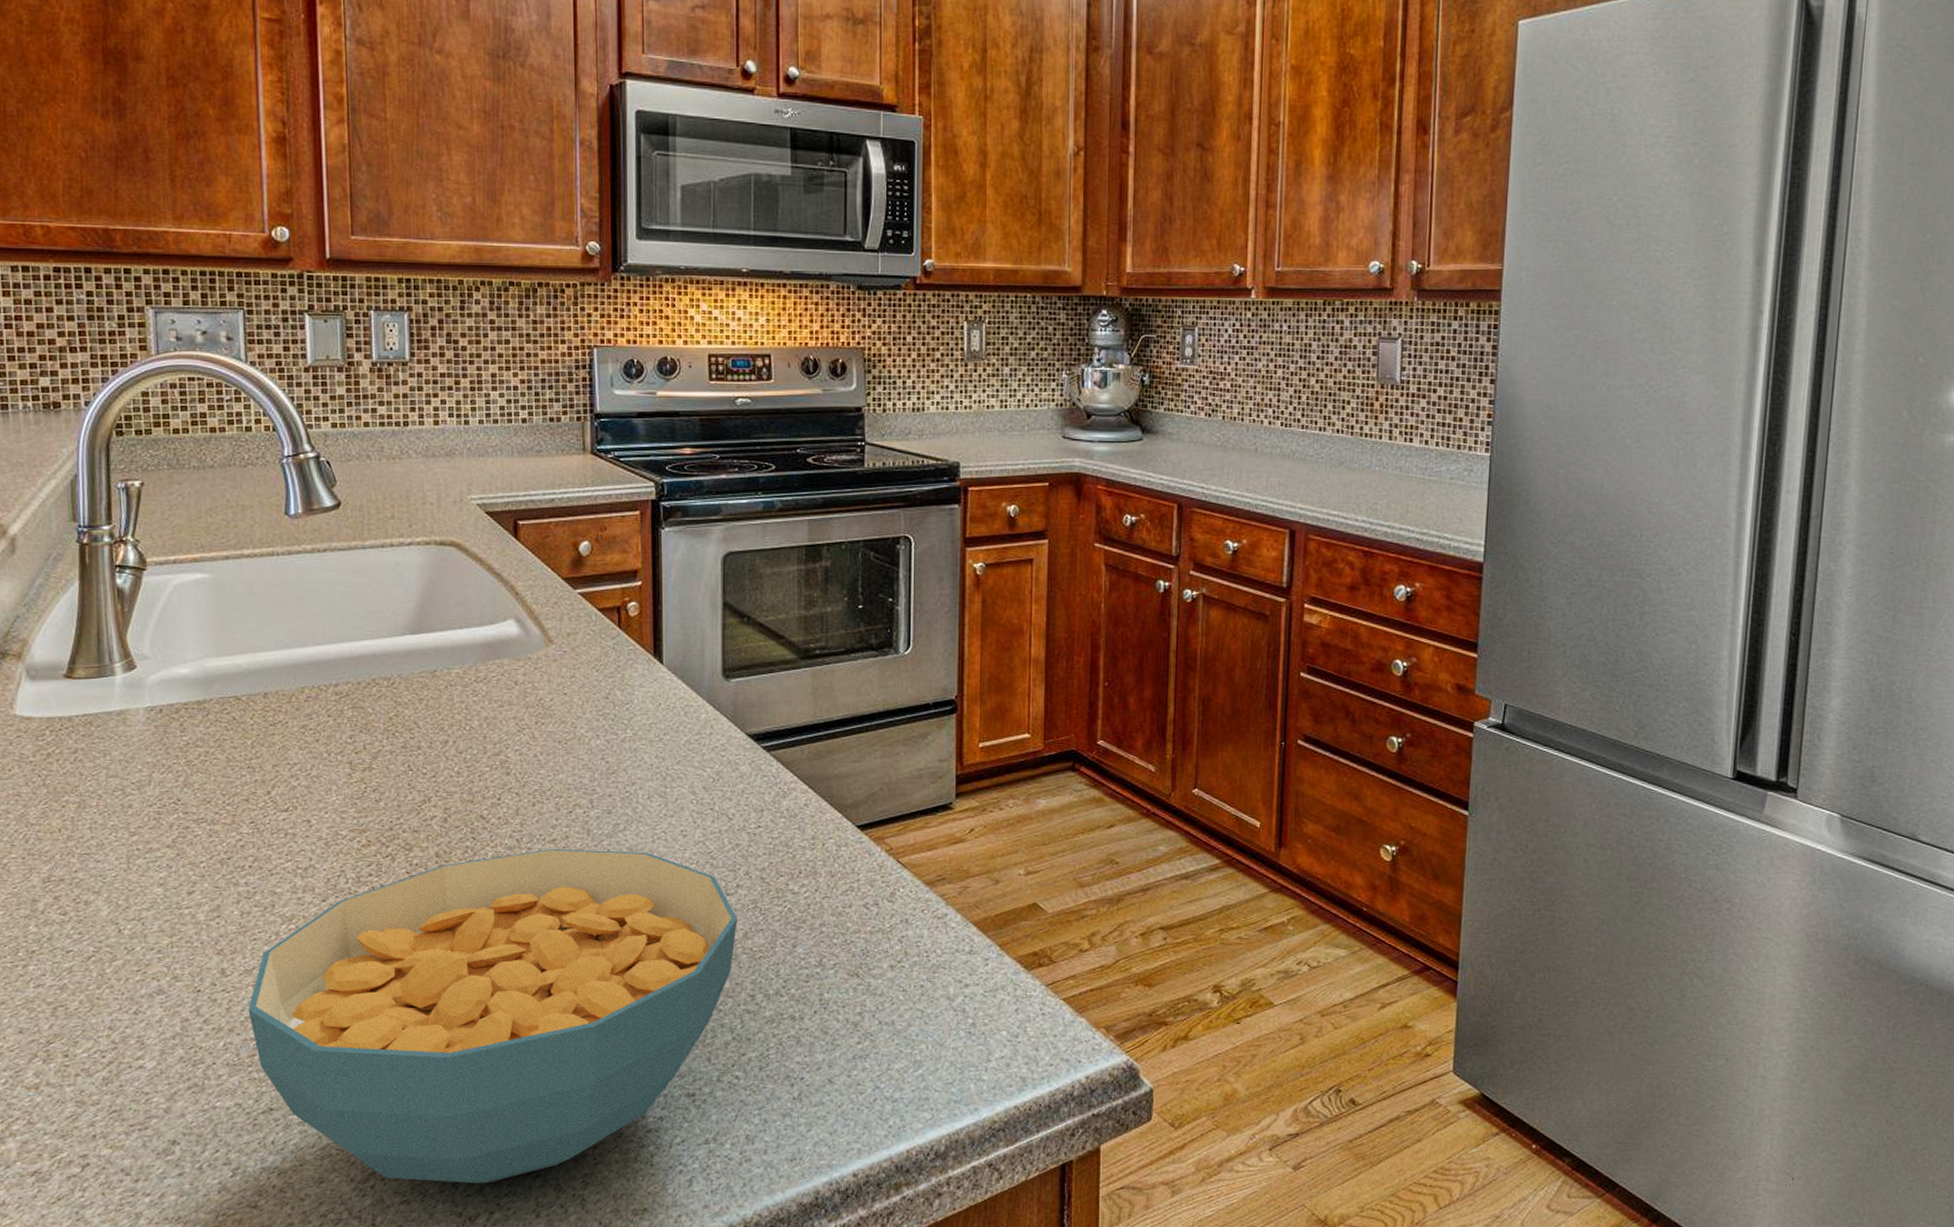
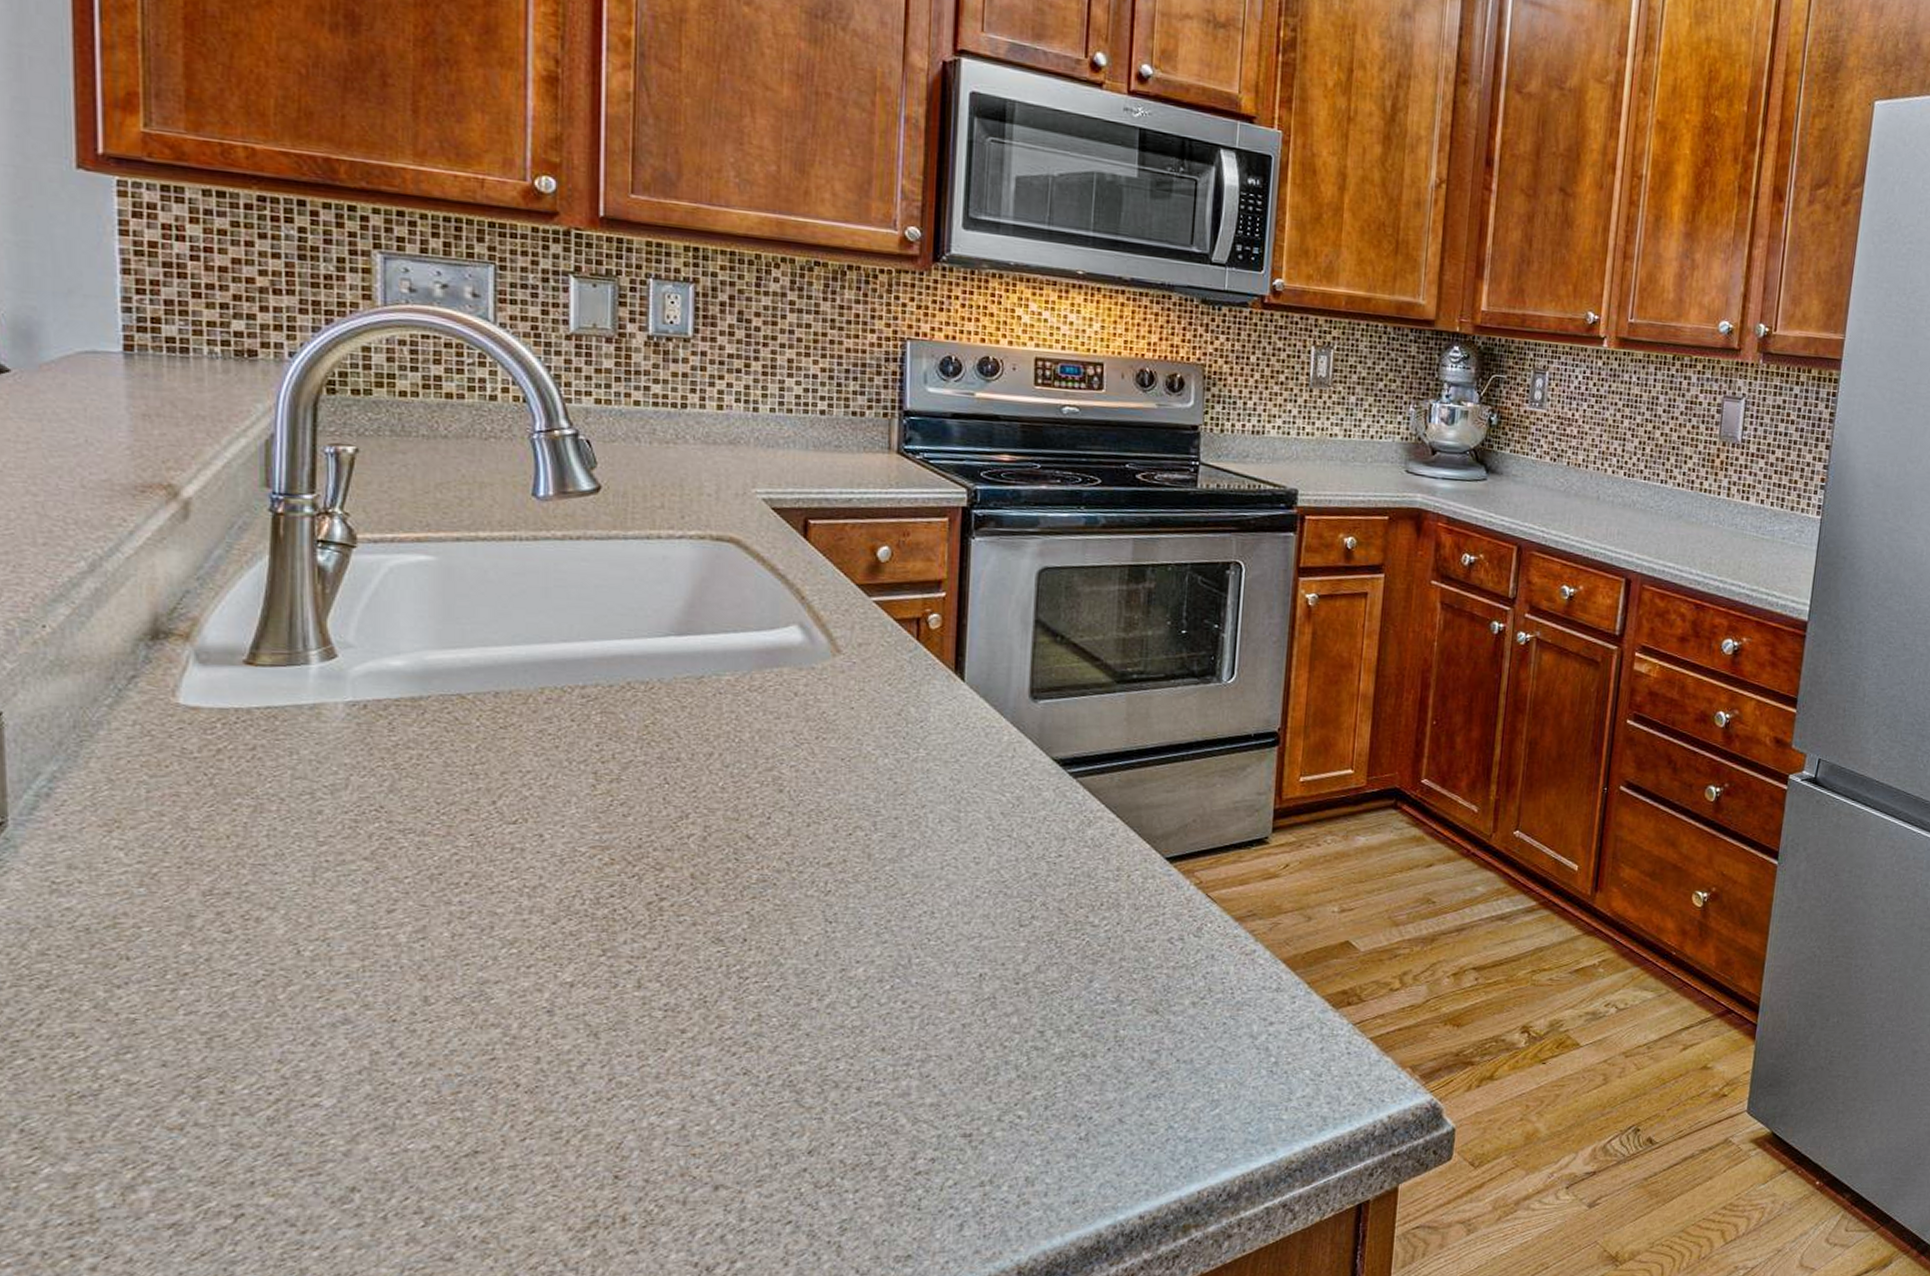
cereal bowl: present [248,848,737,1184] -> none [454,872,1030,1231]

